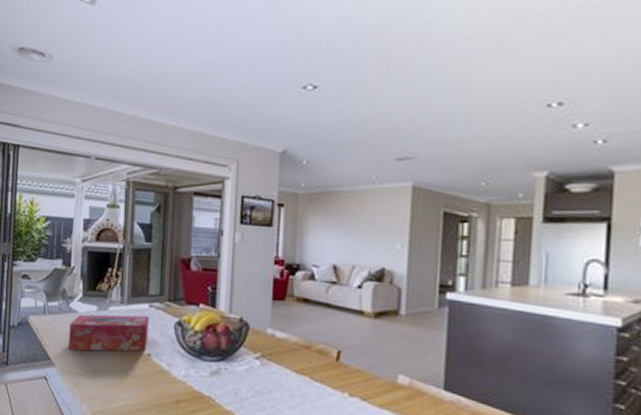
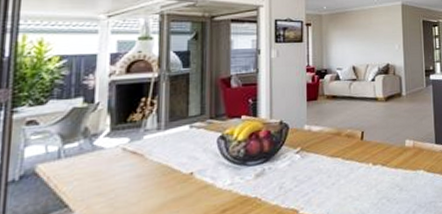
tissue box: present [68,314,150,352] -> none [92,137,191,192]

